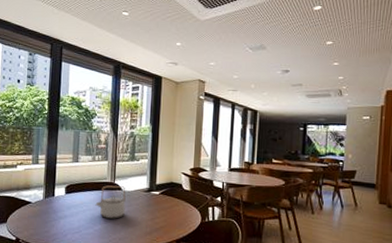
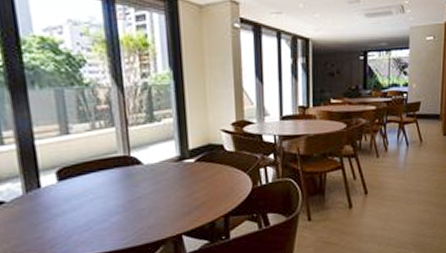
teapot: present [95,185,126,219] -> none [106,157,151,205]

